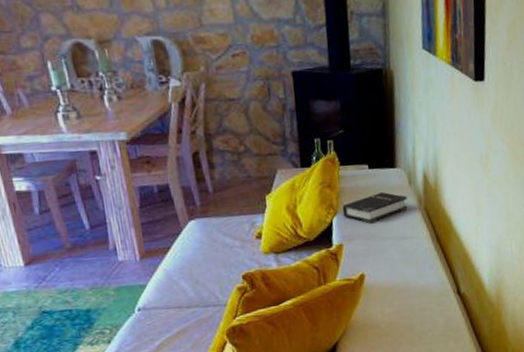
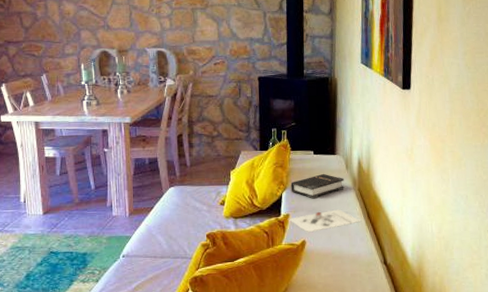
architectural model: none [341,234,429,265] -> present [287,209,361,233]

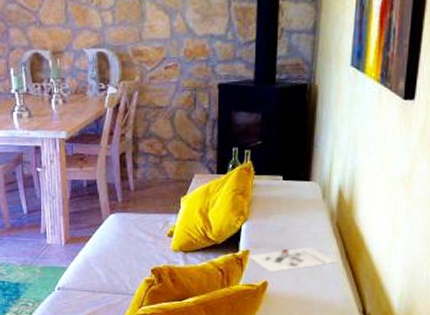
hardback book: present [290,173,344,199] -> none [252,203,319,233]

